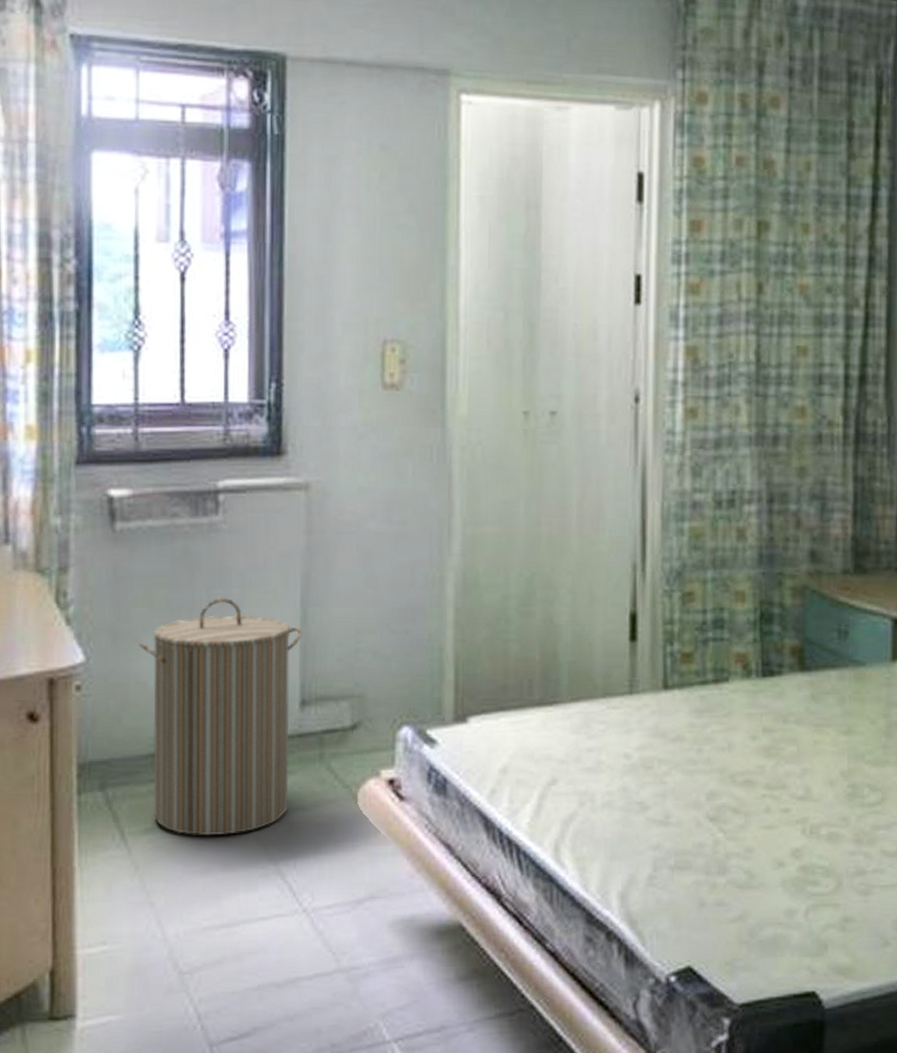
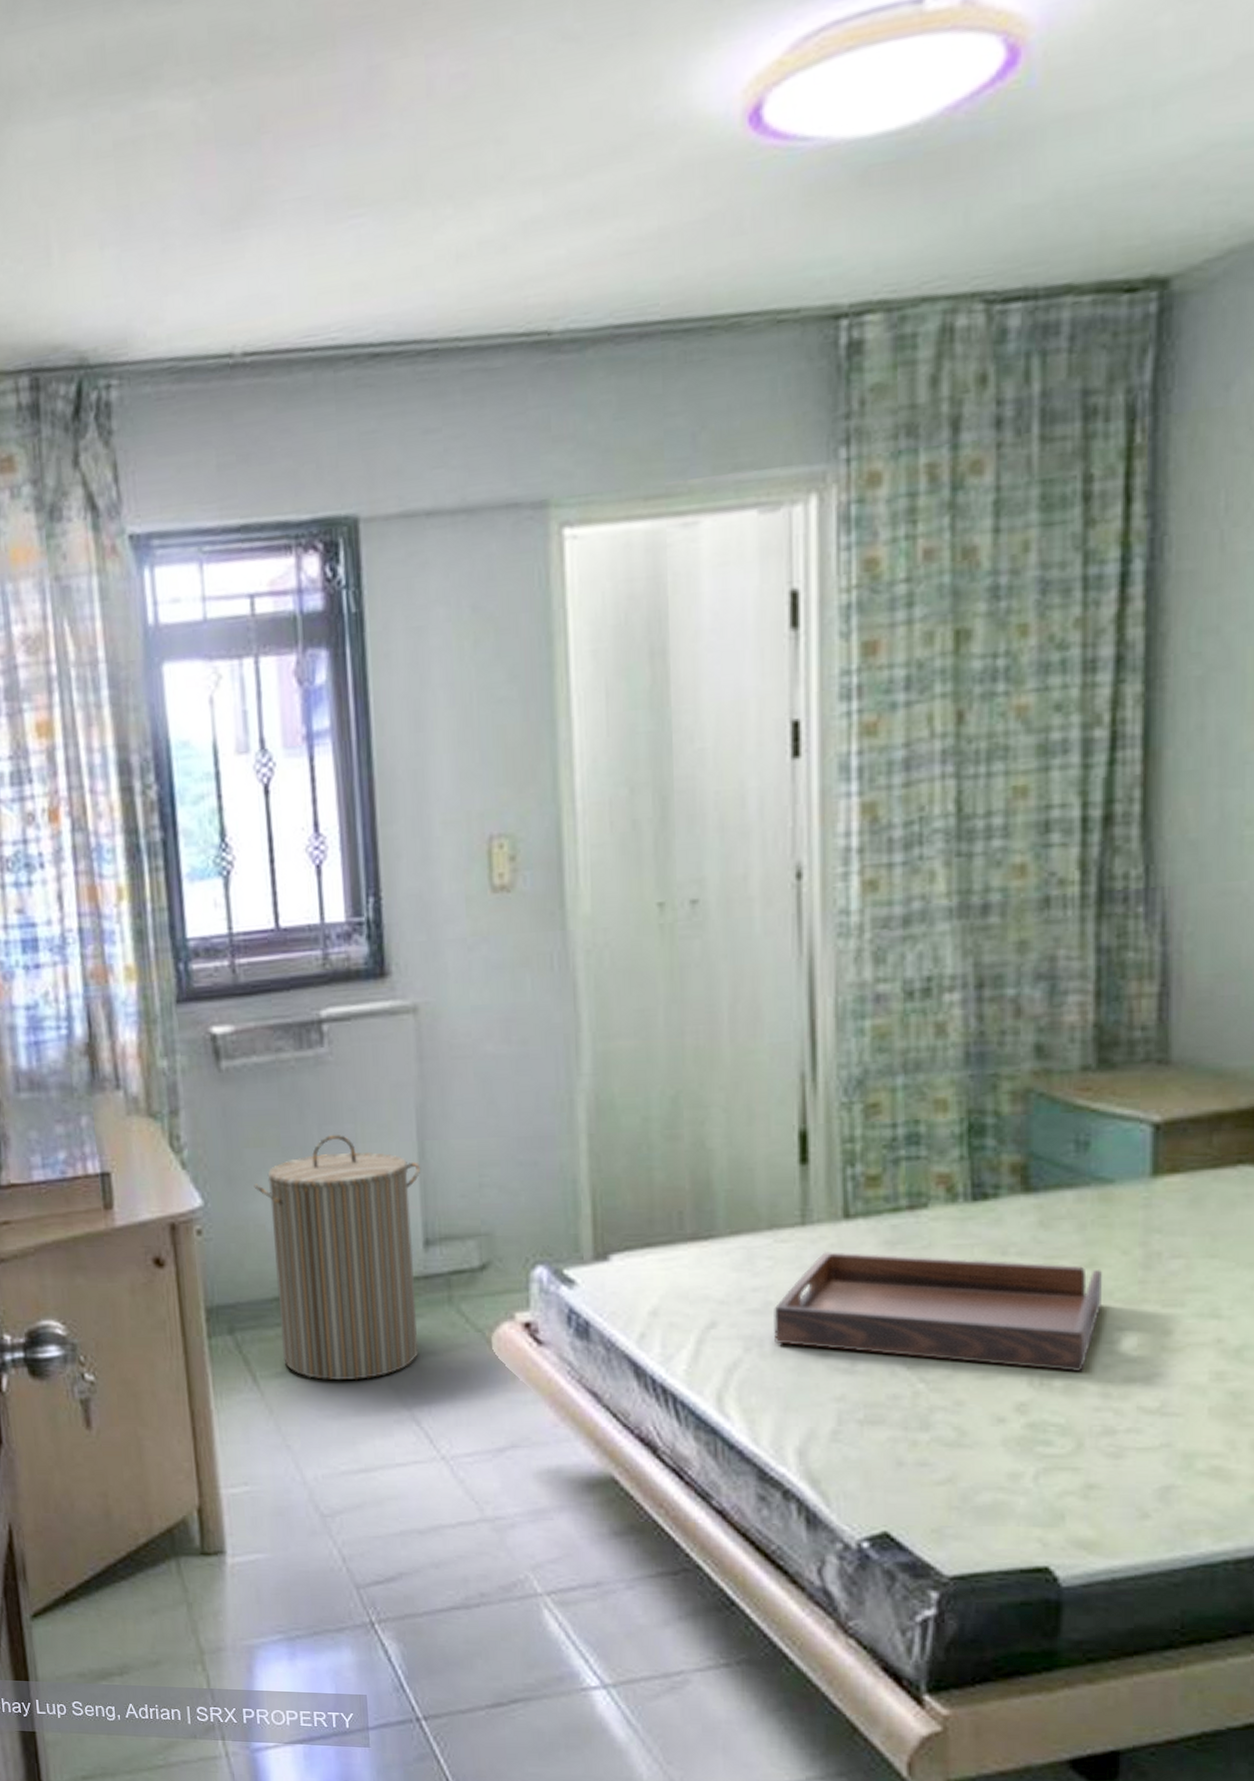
serving tray: none [604,718,857,823] -> present [774,1252,1103,1373]

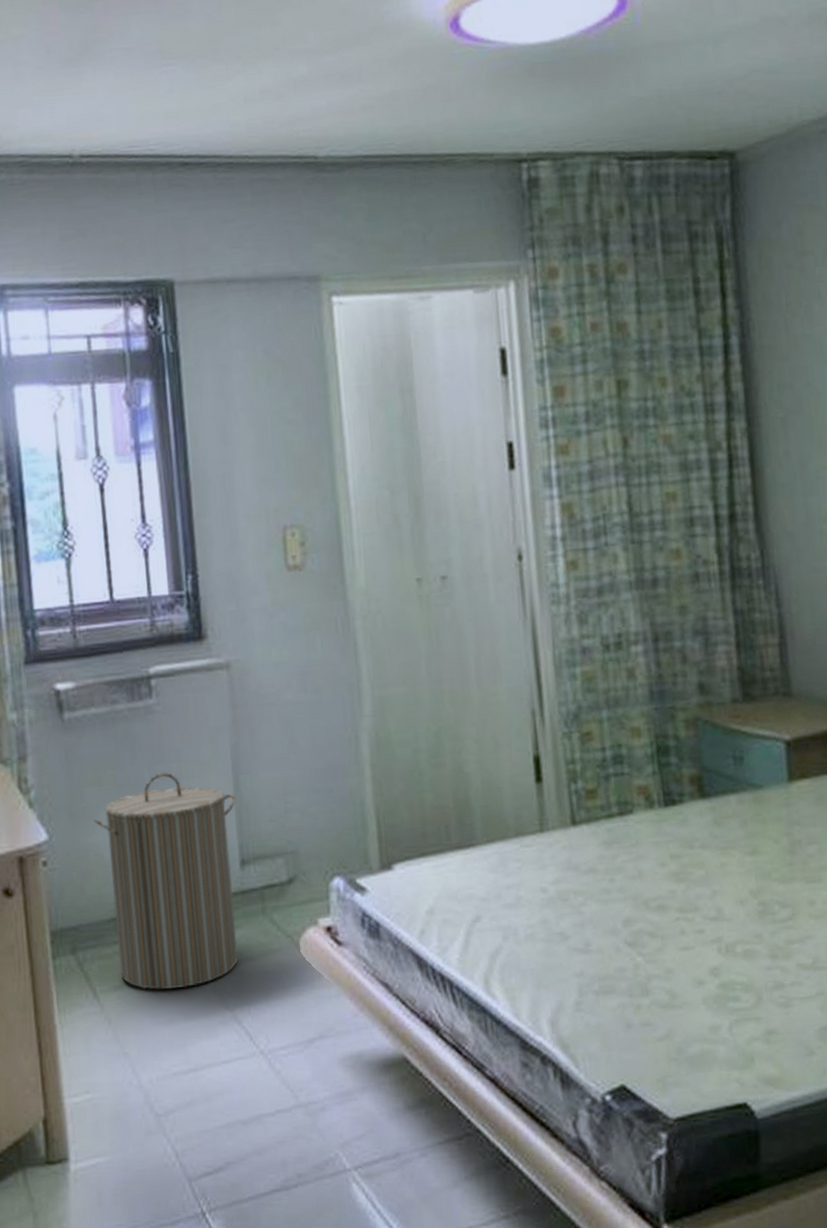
serving tray: present [774,1252,1103,1373] -> none [524,852,764,940]

